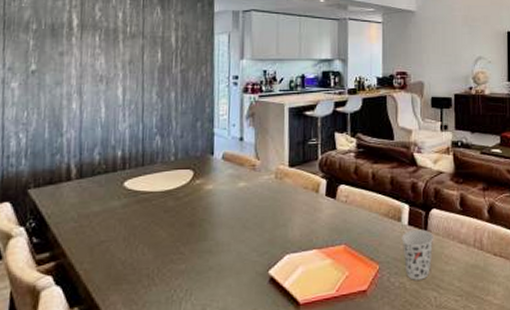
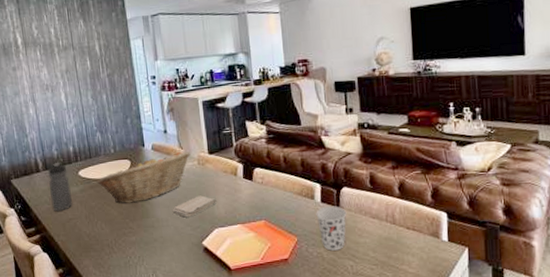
water bottle: none [79,169,110,232] -> present [47,162,72,212]
fruit basket: none [145,163,268,223] -> present [96,152,190,204]
washcloth: none [238,214,291,241] -> present [173,195,216,218]

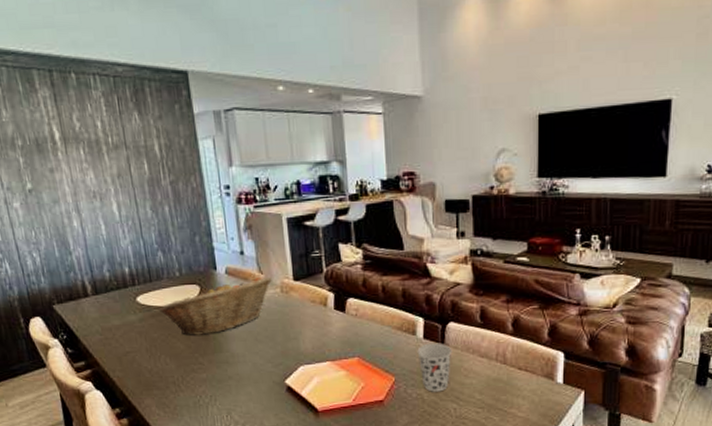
water bottle: present [47,162,72,212] -> none [97,285,130,344]
washcloth: present [173,195,216,218] -> none [251,328,302,353]

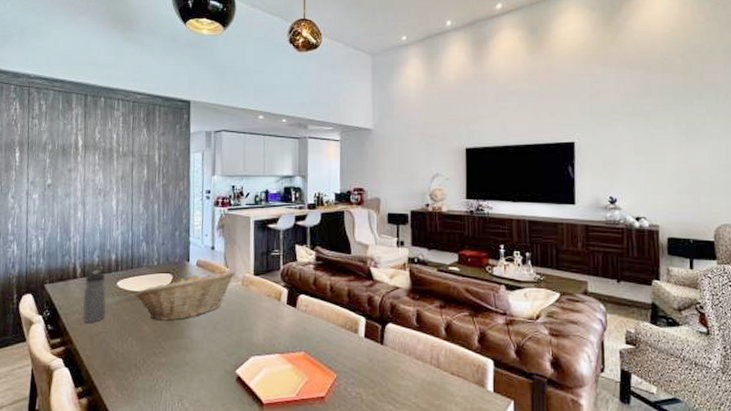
water bottle: none [97,285,130,344] -> present [82,269,106,323]
cup: present [417,343,452,392] -> none [358,342,390,392]

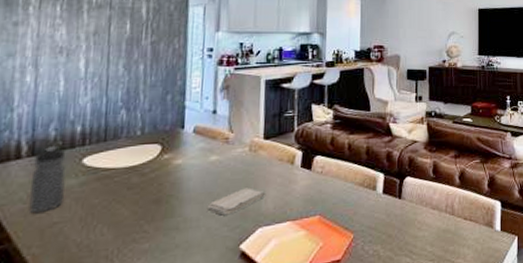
fruit basket: present [133,271,235,321] -> none [106,136,242,200]
washcloth: none [210,319,256,342] -> present [208,187,265,216]

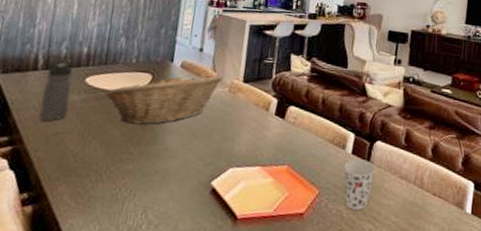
fruit basket: none [106,136,242,200] -> present [104,75,223,125]
washcloth: present [208,187,265,216] -> none [186,127,239,151]
cup: none [376,197,408,247] -> present [343,159,376,210]

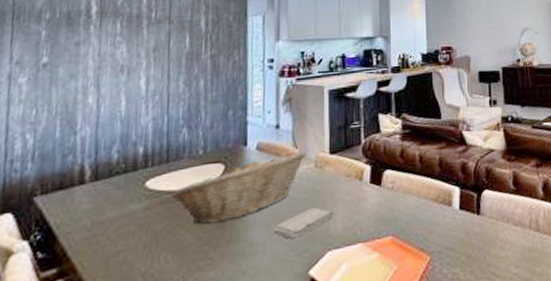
water bottle: present [39,62,73,122] -> none [93,168,130,242]
washcloth: none [186,127,239,151] -> present [274,207,333,239]
cup: present [343,159,376,210] -> none [453,213,488,270]

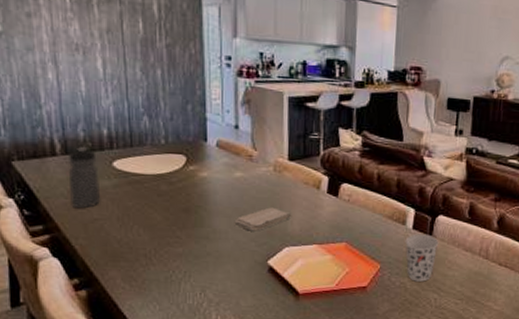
water bottle: none [93,168,130,242] -> present [67,146,100,209]
fruit basket: present [169,151,307,224] -> none [136,154,266,208]
cup: none [453,213,488,270] -> present [405,234,439,282]

